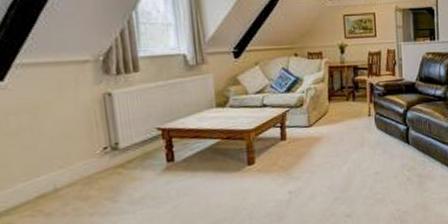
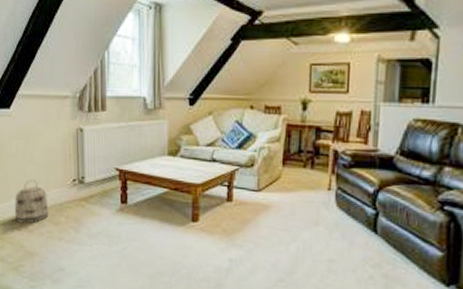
basket: none [21,156,74,209] -> present [14,180,49,223]

